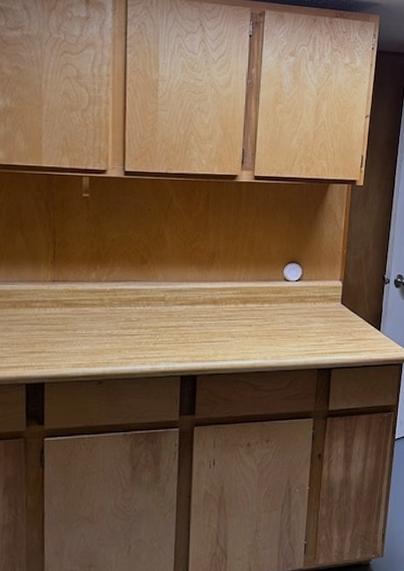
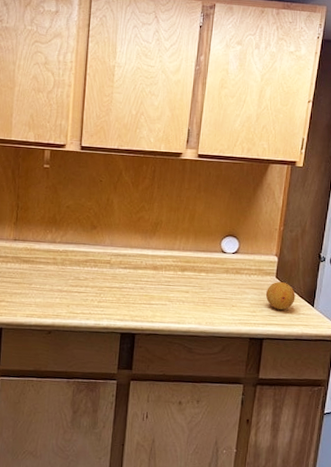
fruit: none [331,307,362,337] -> present [265,281,295,310]

